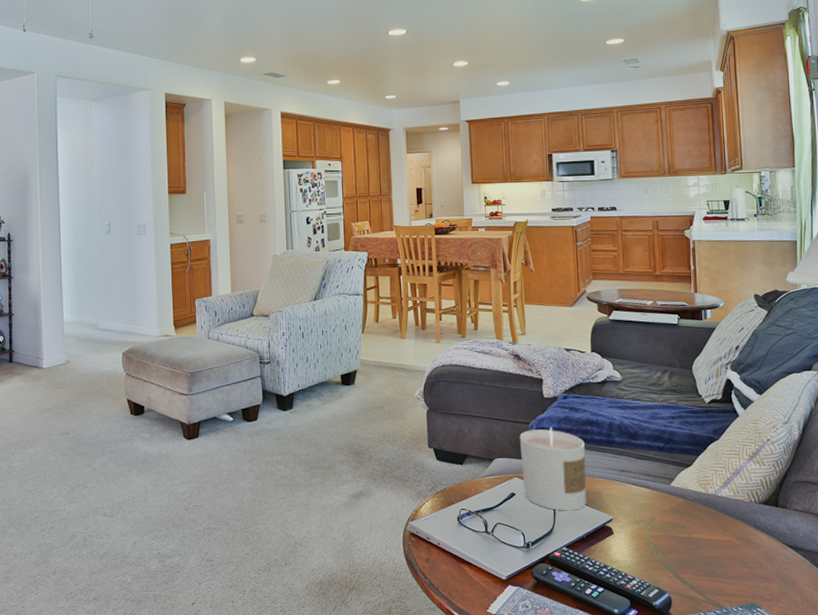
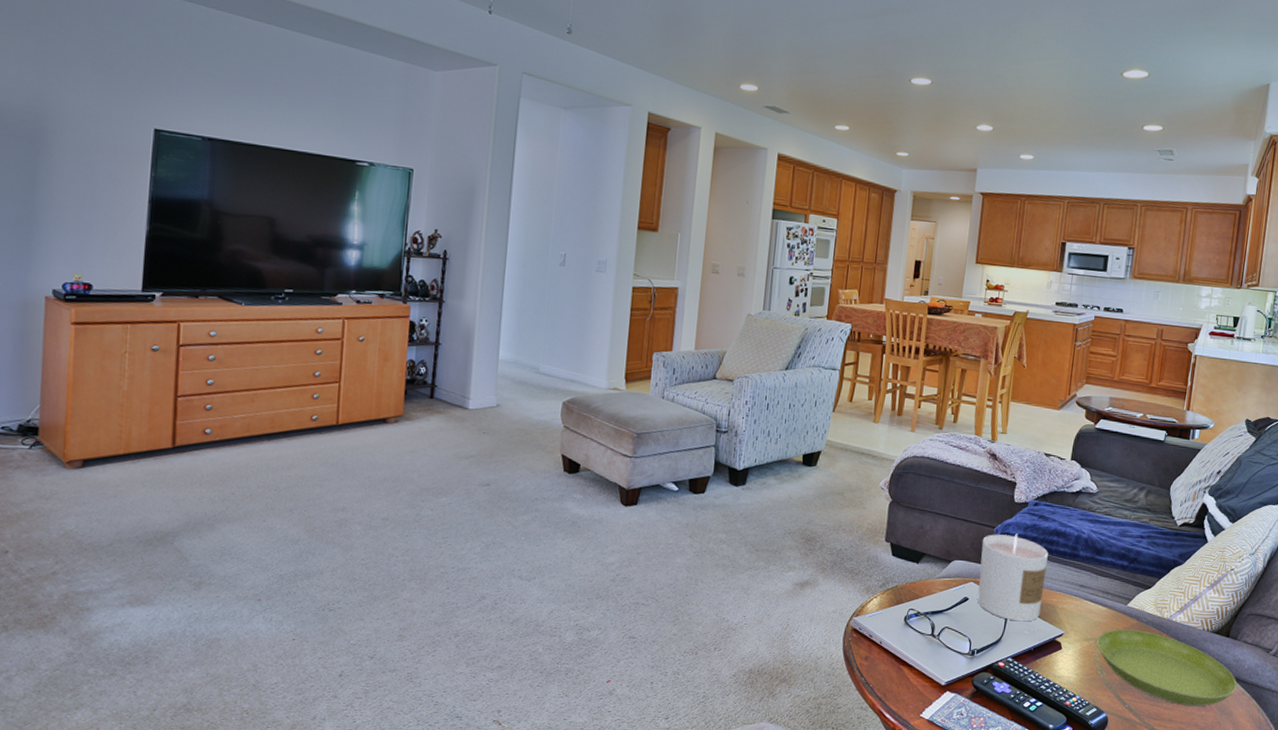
saucer: none [647,508,796,579] -> present [1097,629,1237,707]

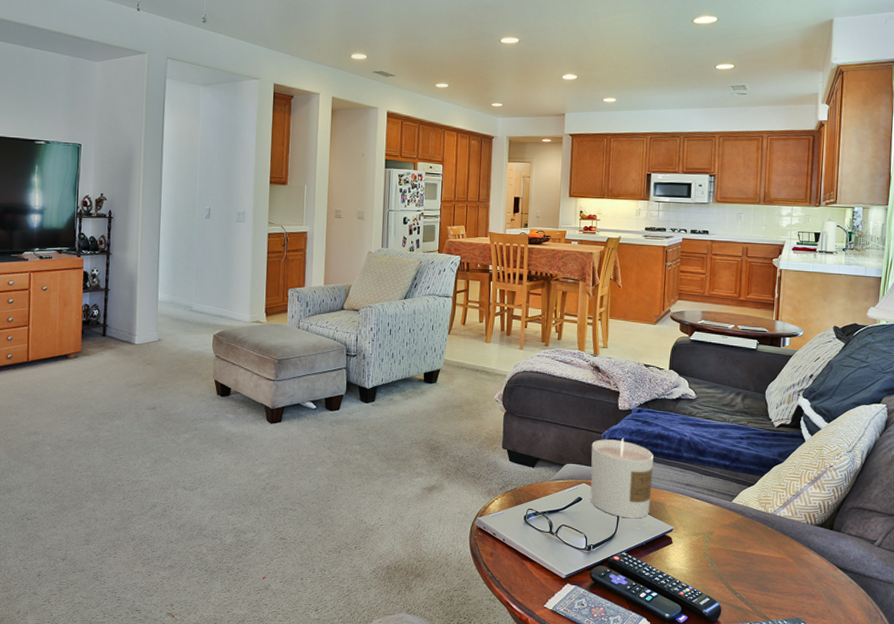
saucer: present [1097,629,1237,707] -> none [705,524,844,596]

